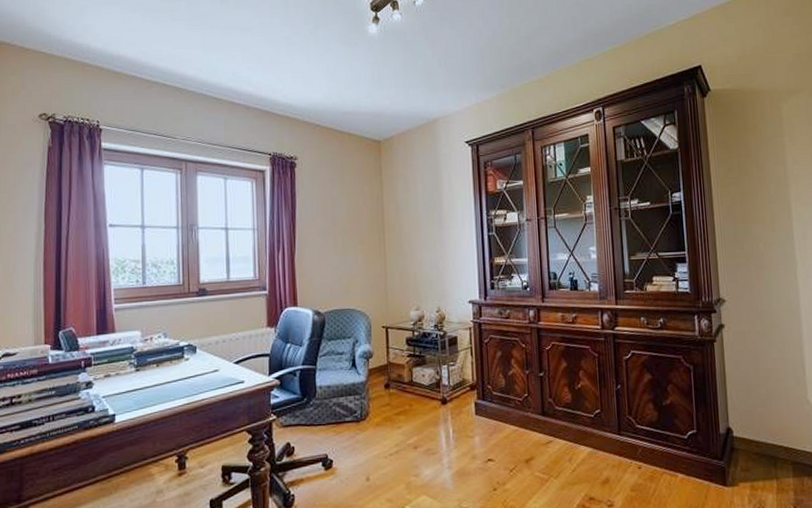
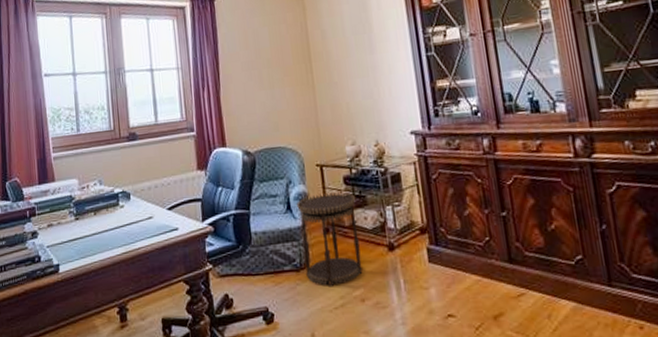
side table: none [362,352,417,436] -> present [297,192,363,288]

